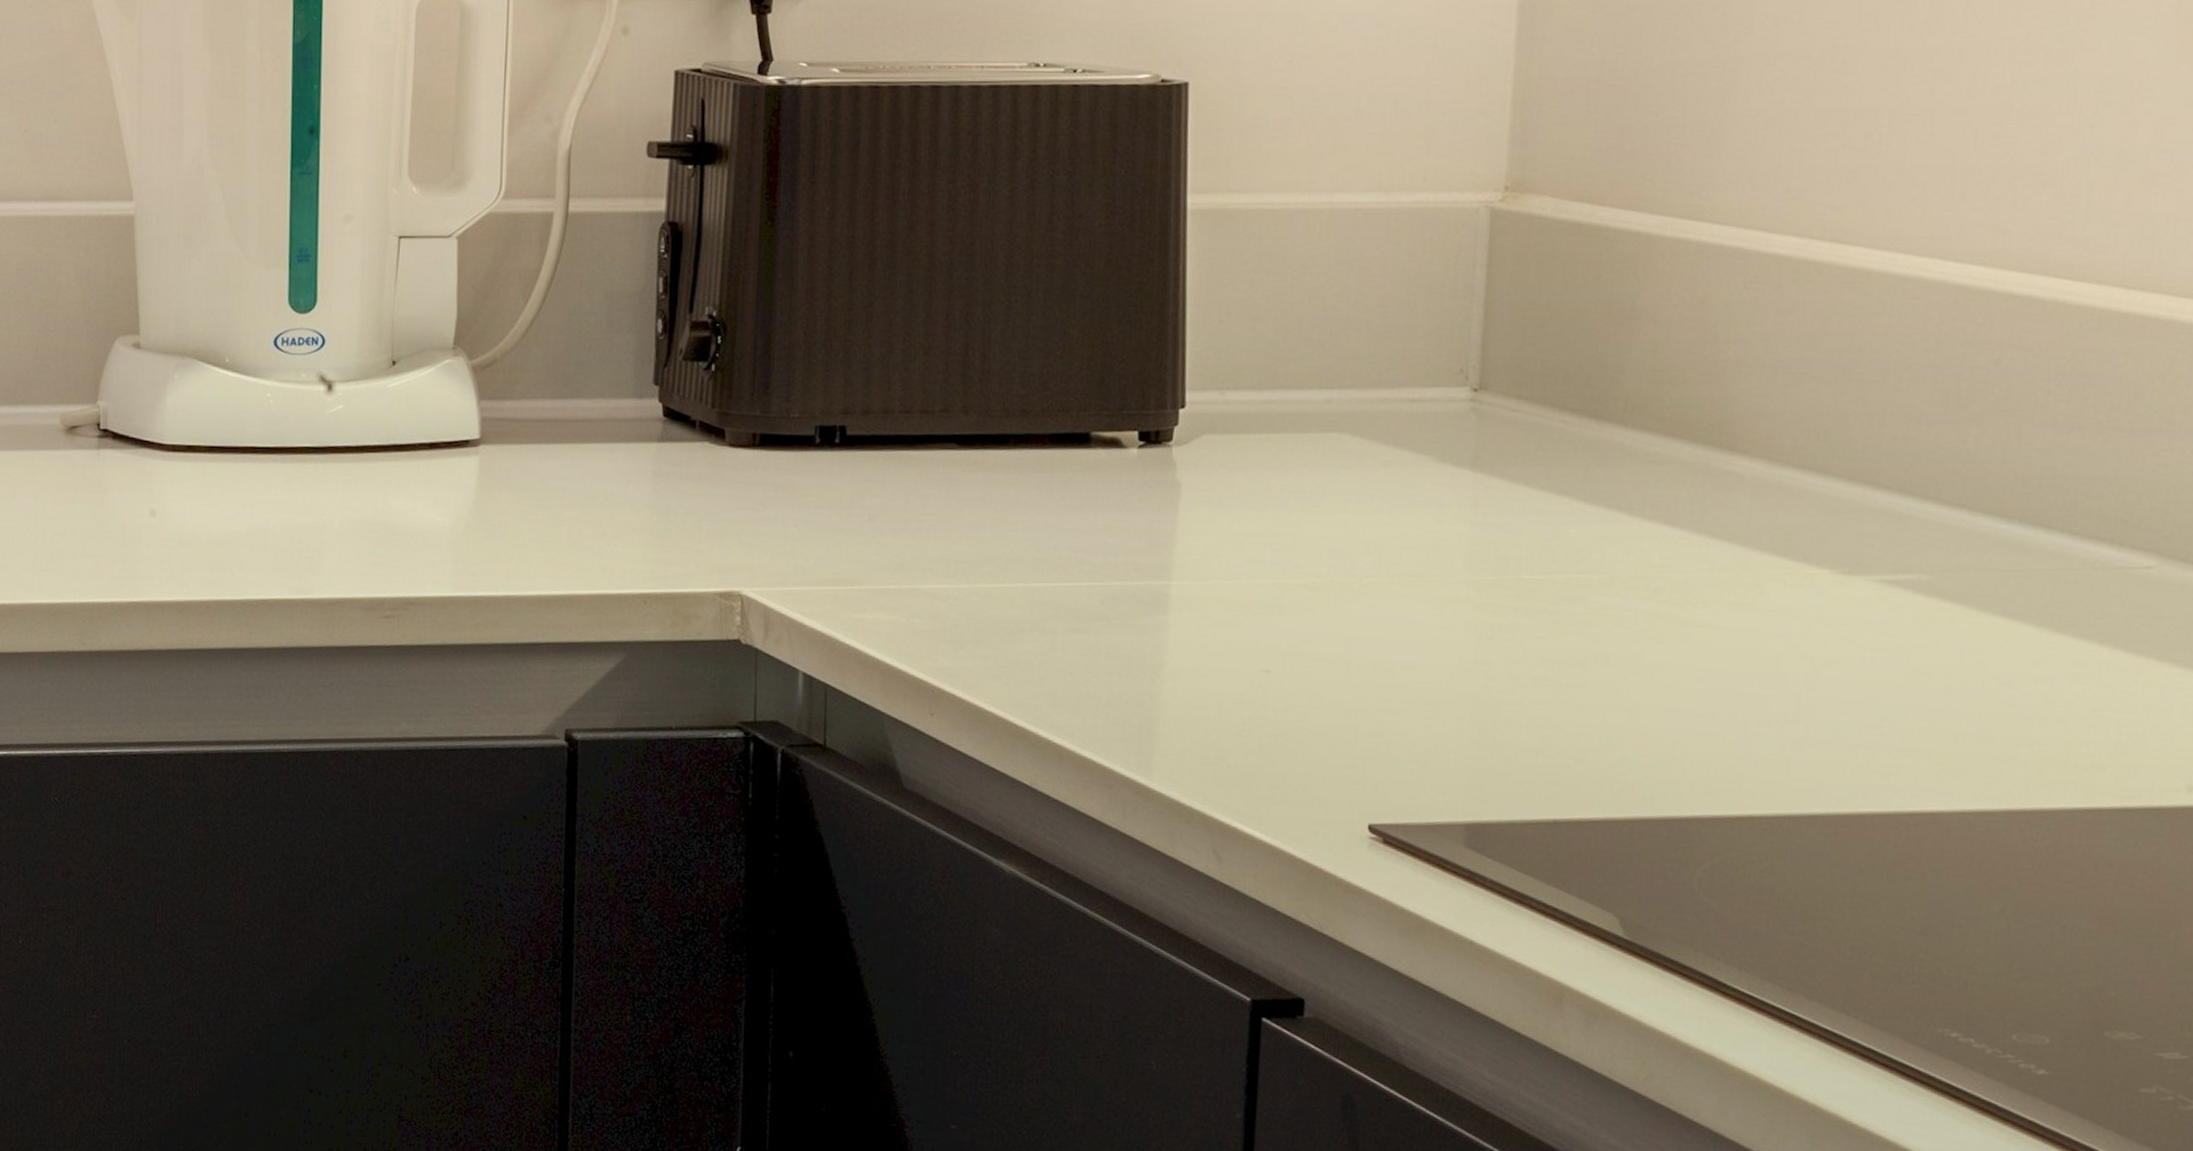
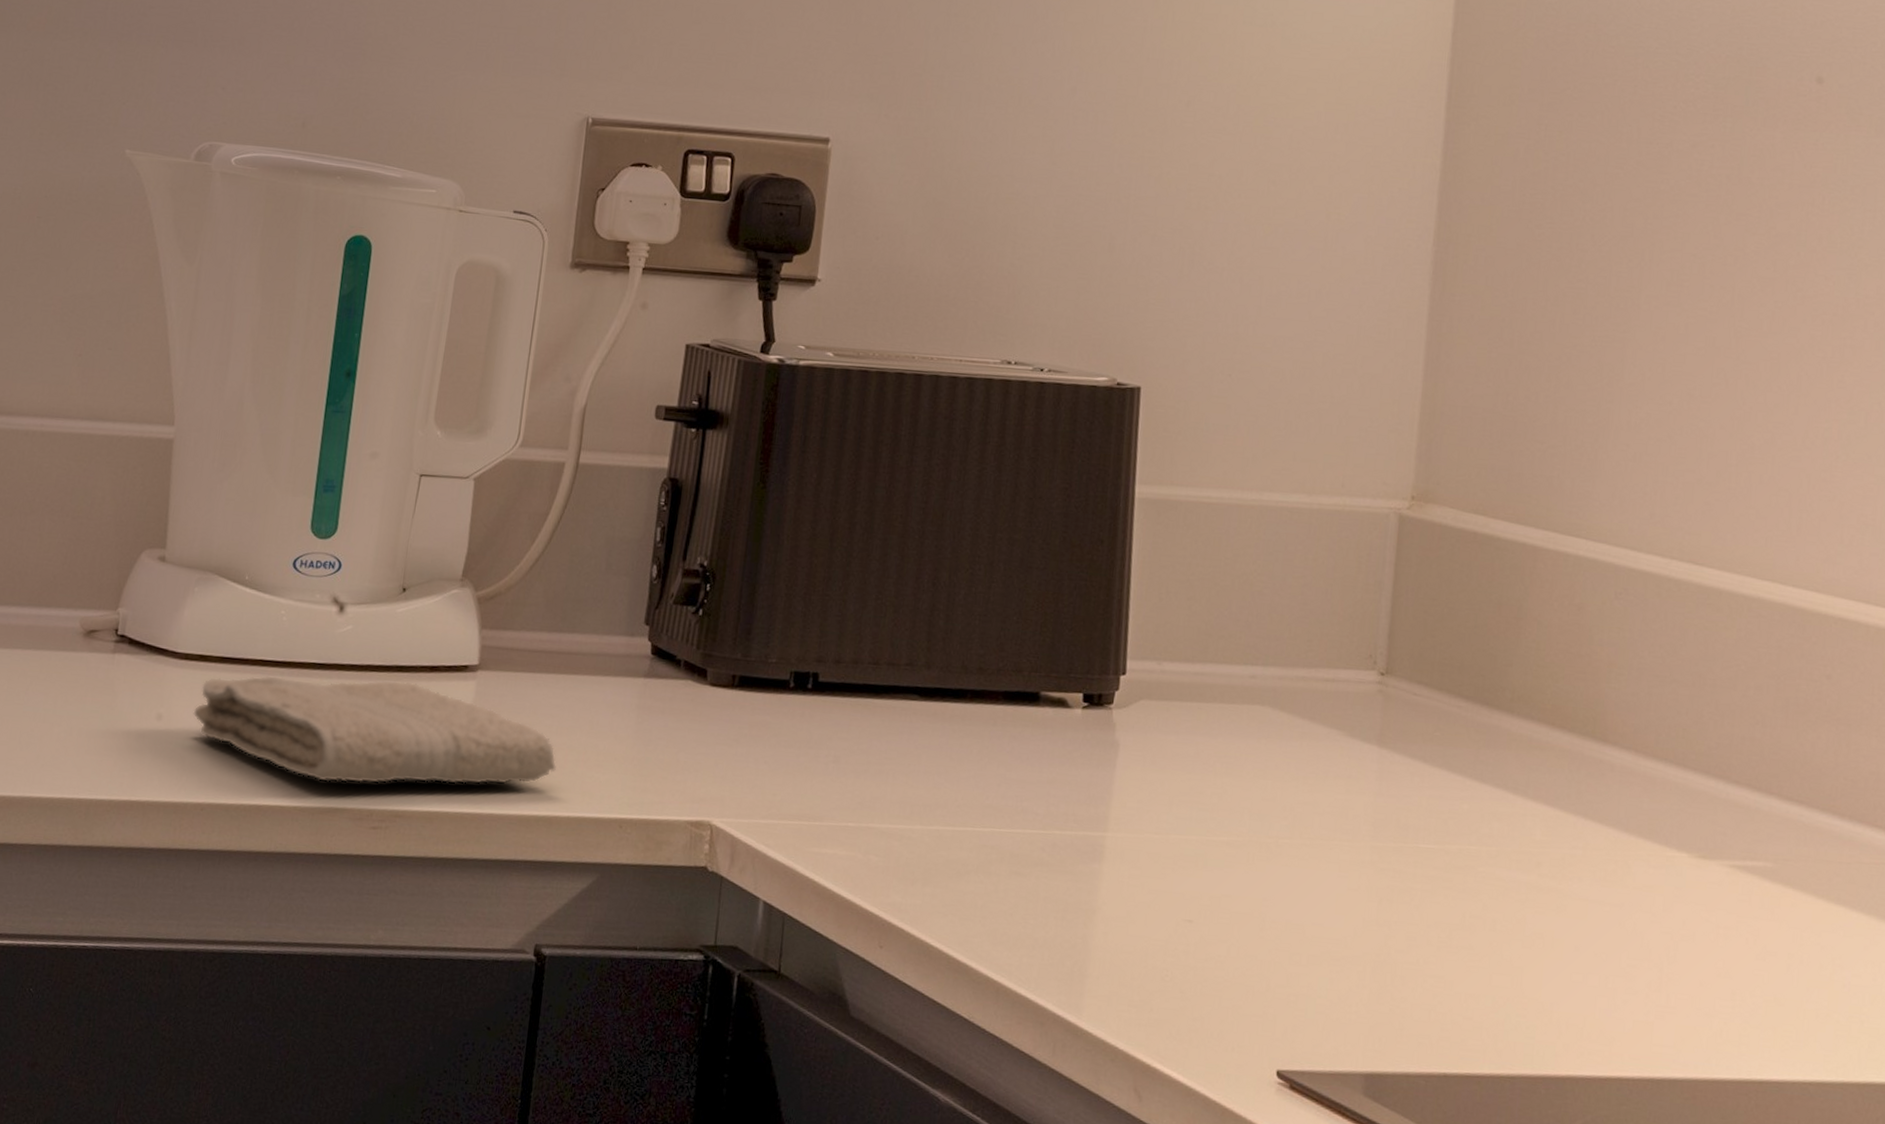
washcloth: none [187,461,572,571] -> present [193,676,556,784]

